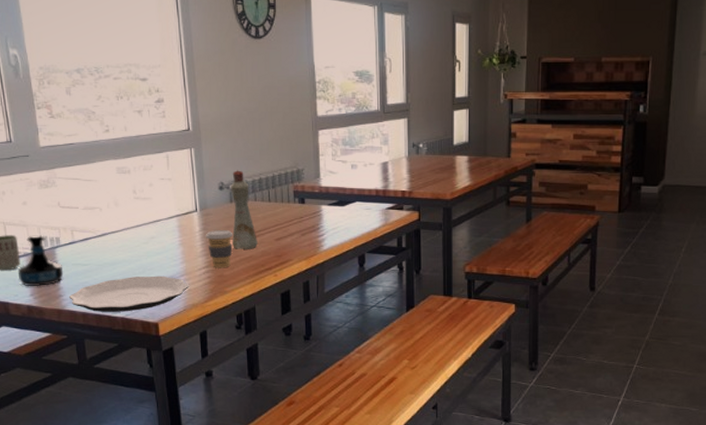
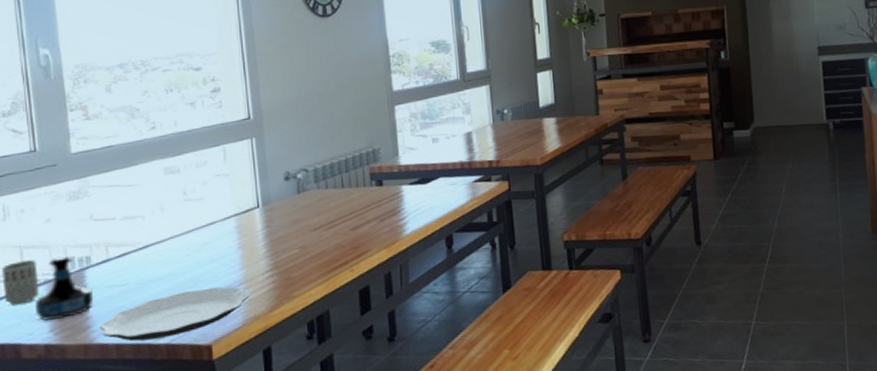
coffee cup: present [205,230,234,268] -> none [268,225,302,271]
bottle: present [230,170,258,249] -> none [297,156,330,246]

